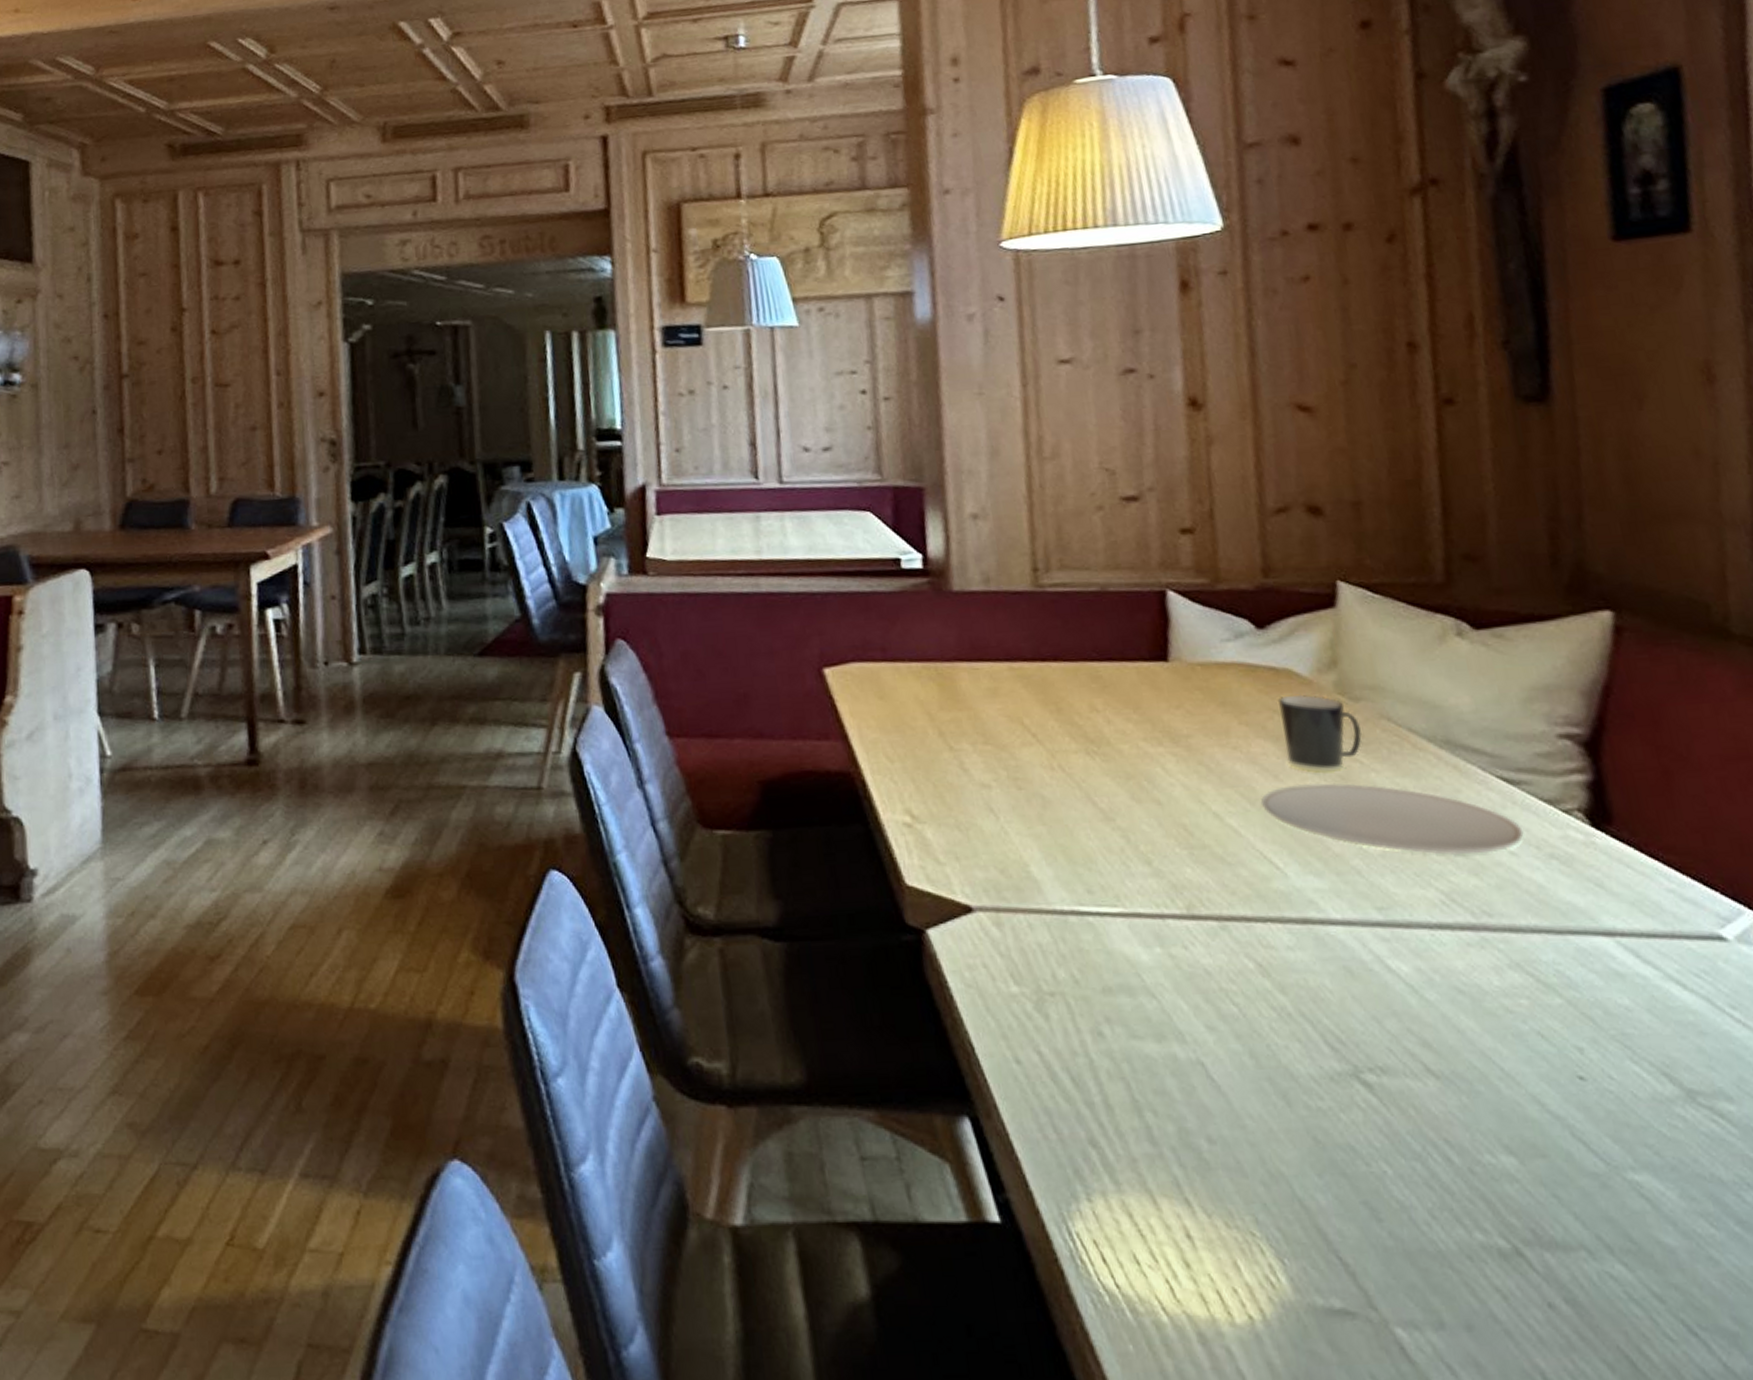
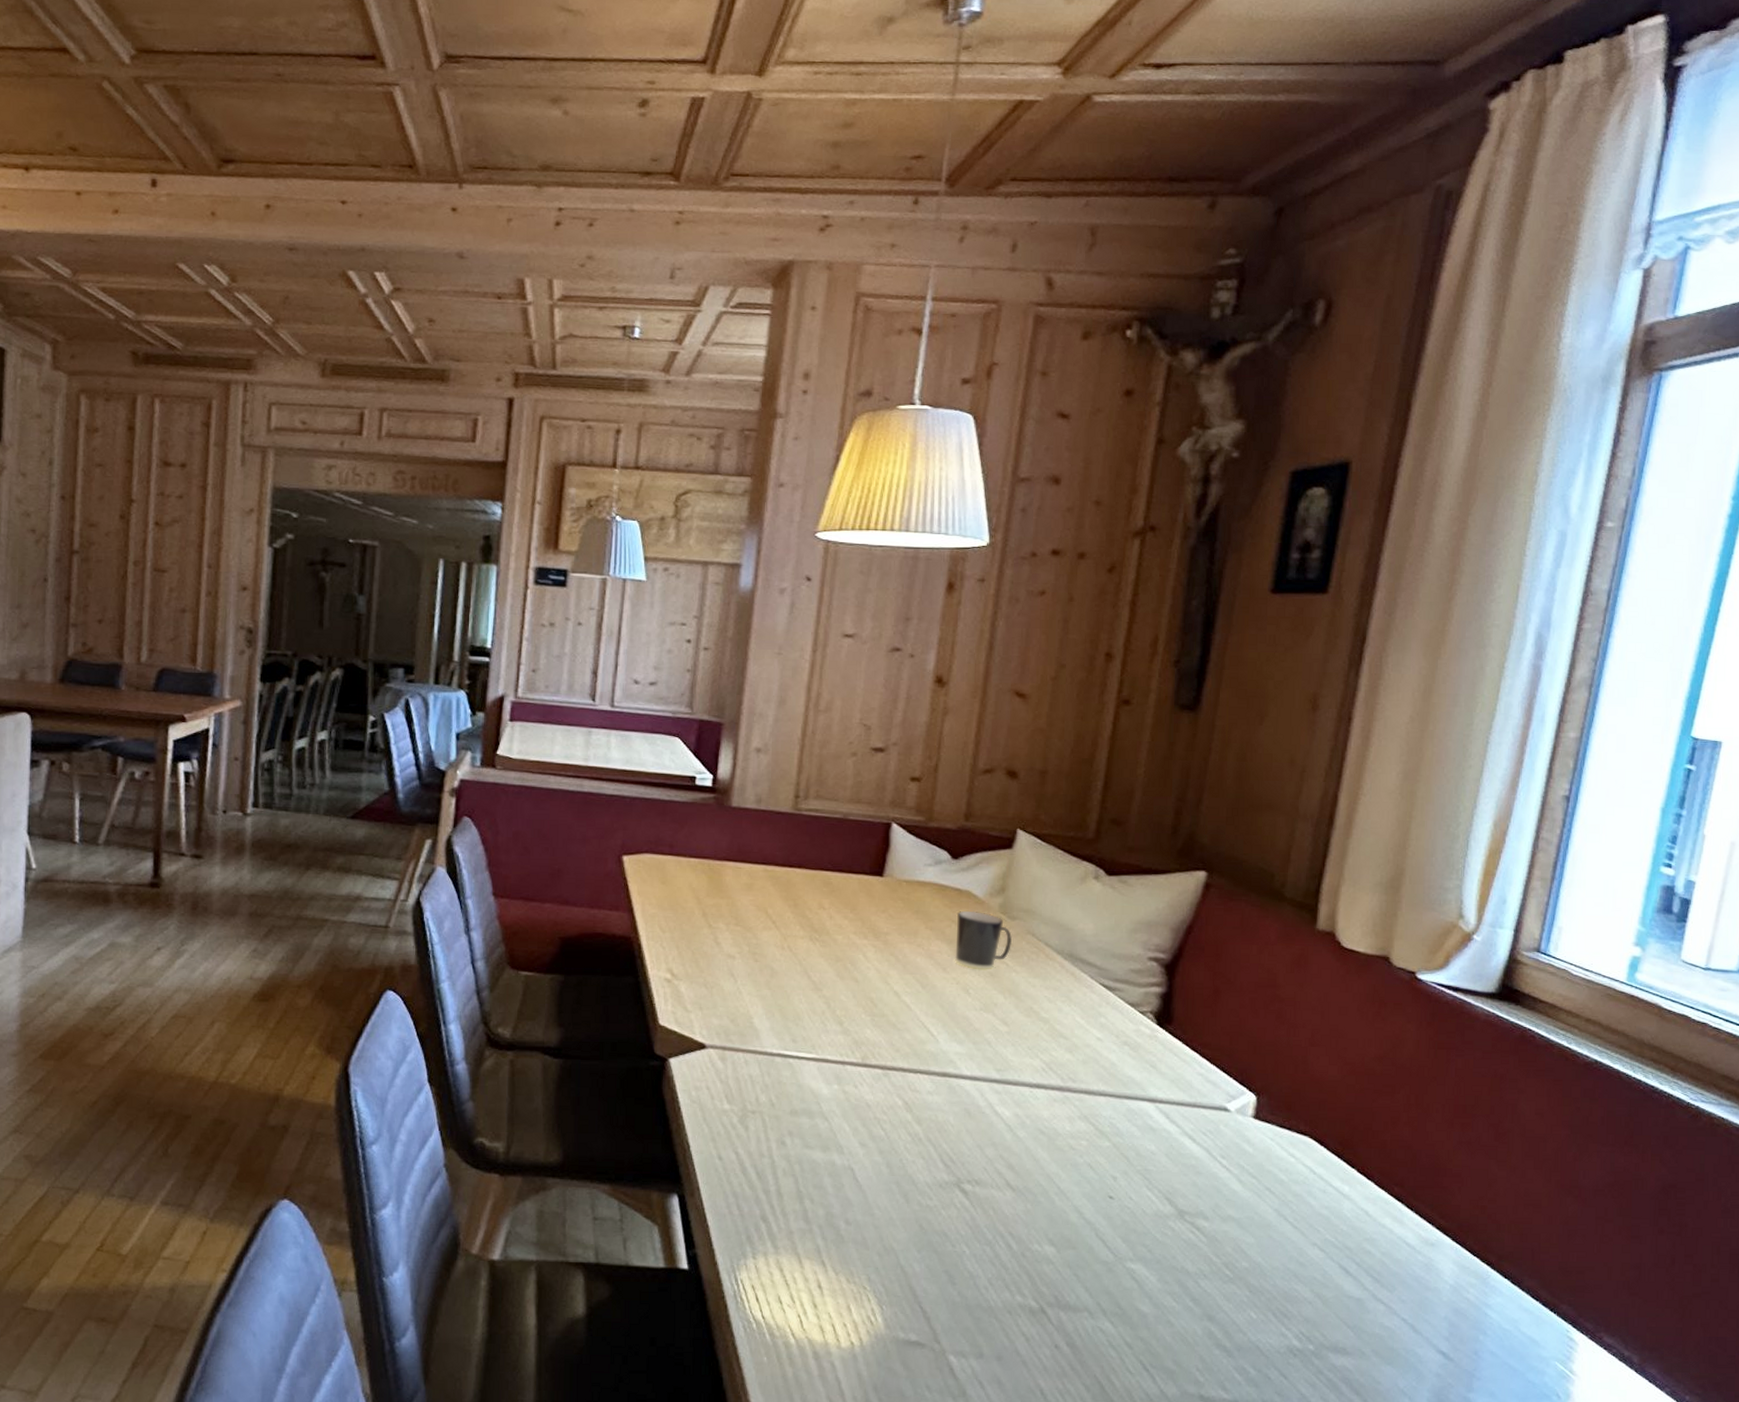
plate: present [1260,782,1524,856] -> none [929,977,1110,1038]

